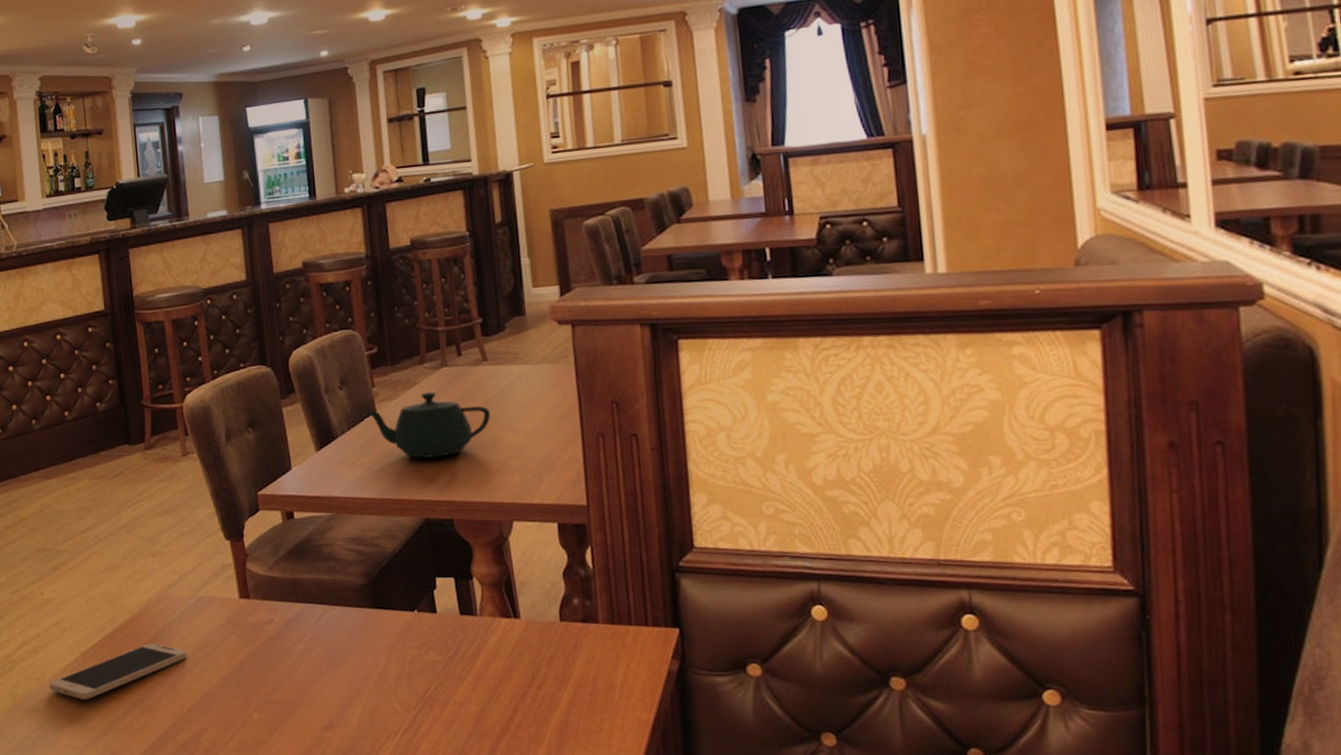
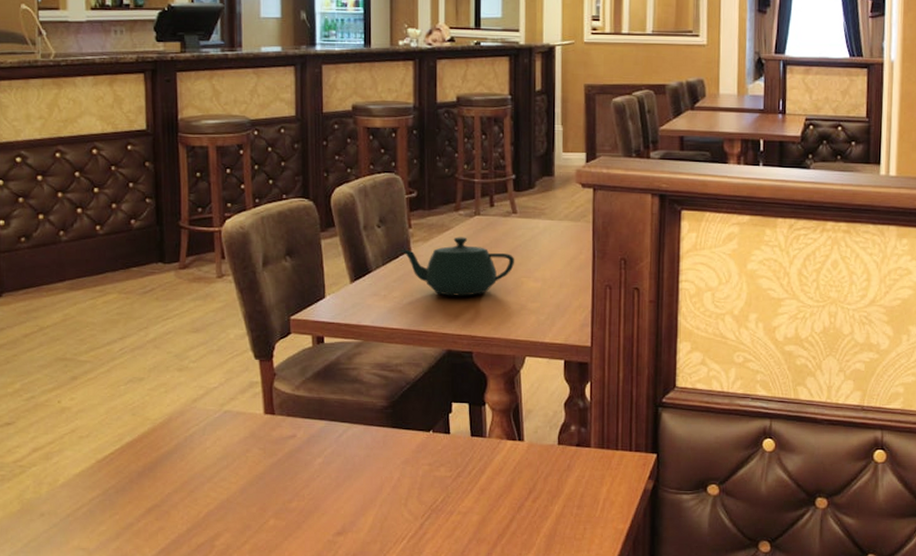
smartphone: present [49,644,188,700] -> none [60,453,208,505]

